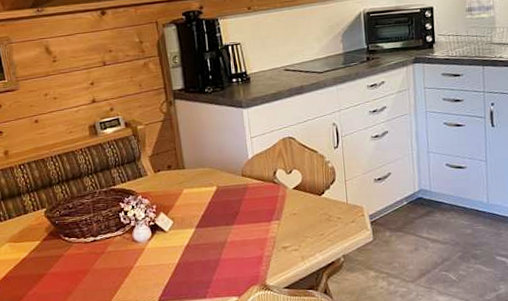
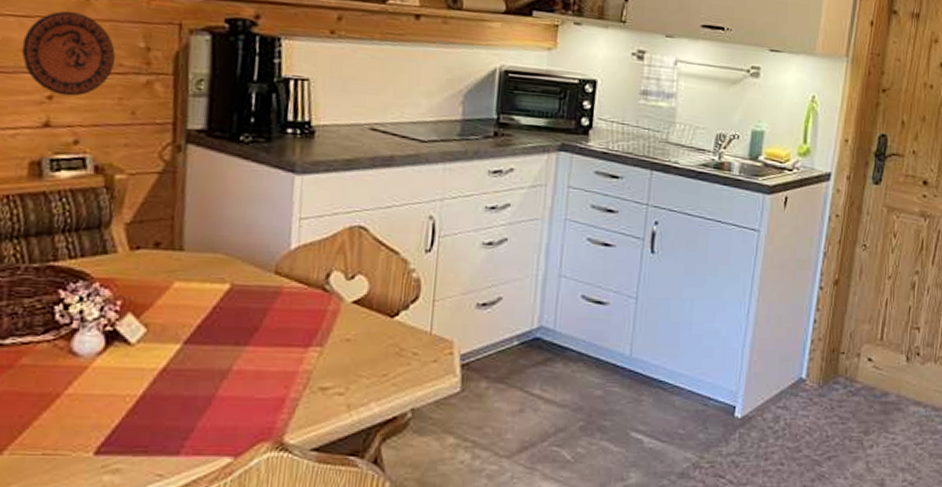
decorative plate: none [70,27,124,81] -> present [21,11,115,97]

